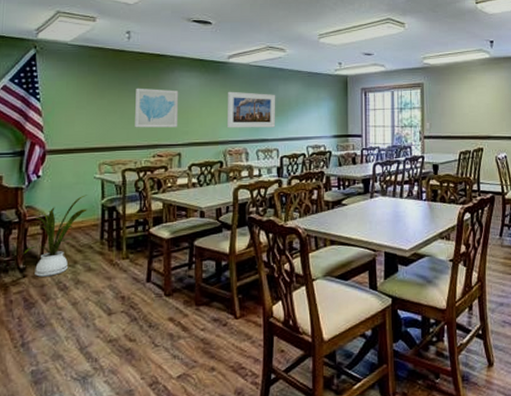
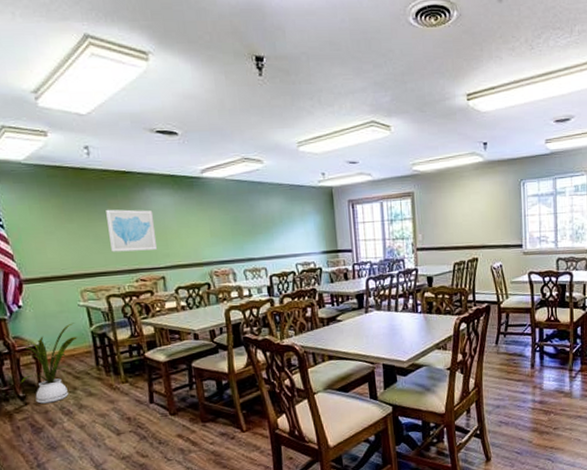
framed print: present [226,91,276,129] -> none [206,209,261,249]

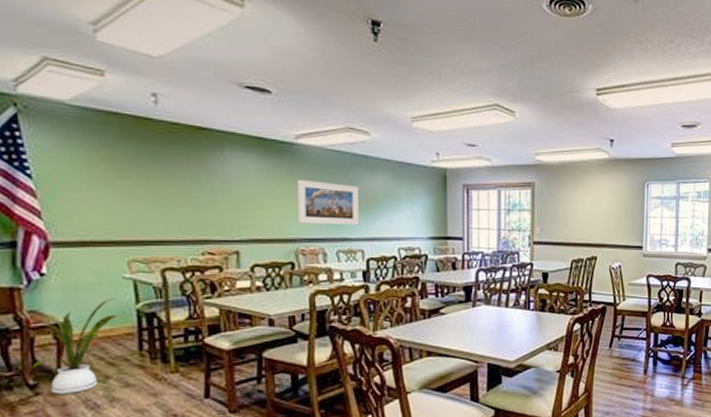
wall art: present [106,209,158,252] -> none [172,168,234,220]
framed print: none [206,209,261,249] -> present [296,179,360,225]

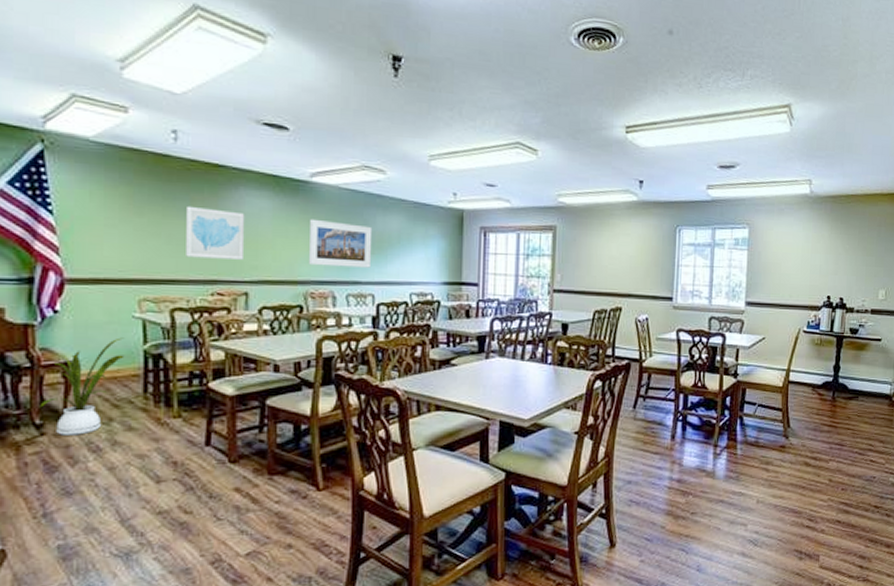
wall art: none [172,168,234,220] -> present [186,205,245,260]

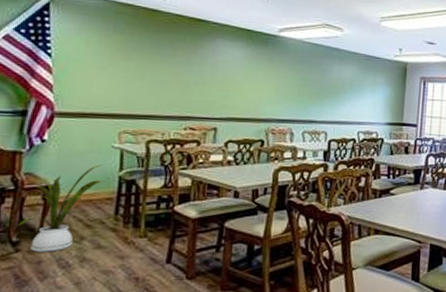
wall art: present [186,205,245,260] -> none [165,53,220,100]
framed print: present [308,218,373,268] -> none [271,66,329,109]

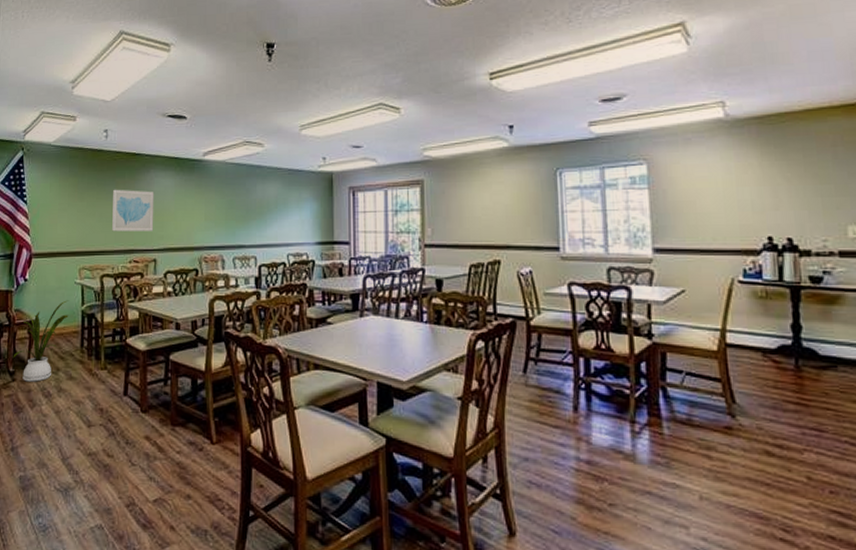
wall art: none [165,53,220,100] -> present [112,189,155,232]

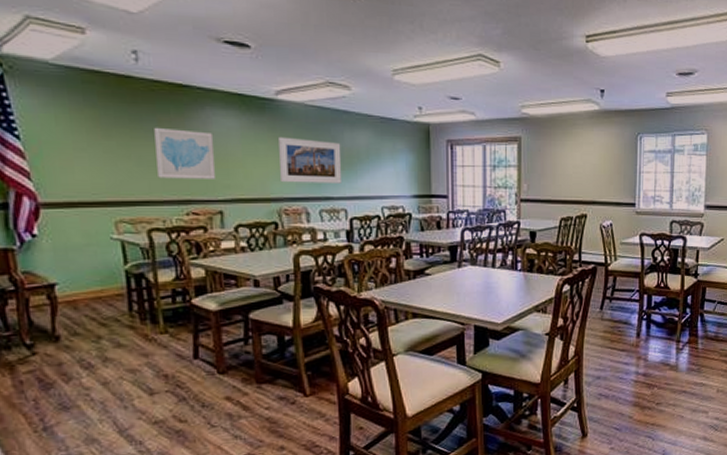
house plant: present [14,300,69,382] -> none [30,259,107,354]
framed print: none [202,192,254,233] -> present [278,136,343,184]

